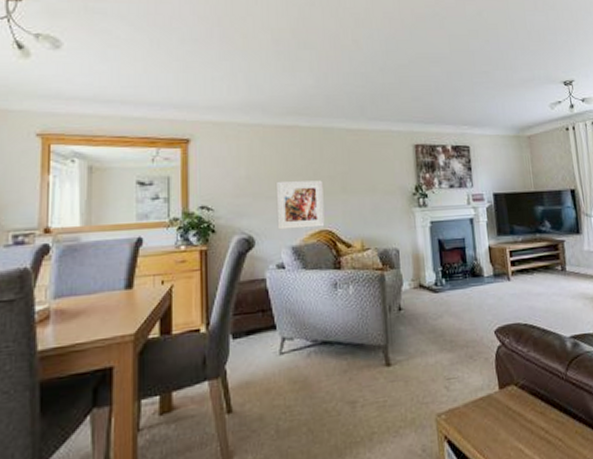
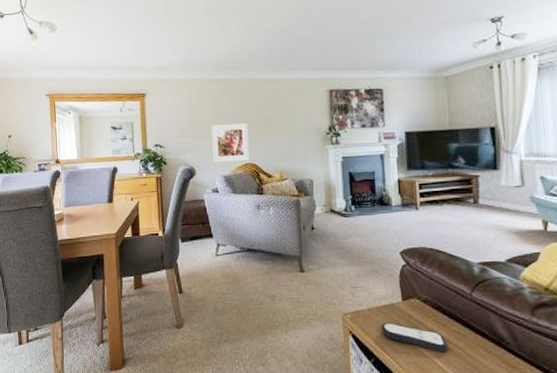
remote control: none [479,418,549,448] -> present [381,322,449,352]

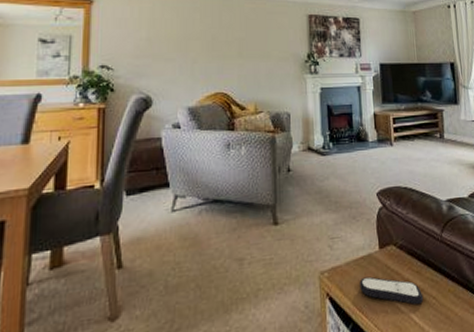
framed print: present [210,123,250,163] -> none [175,44,221,91]

